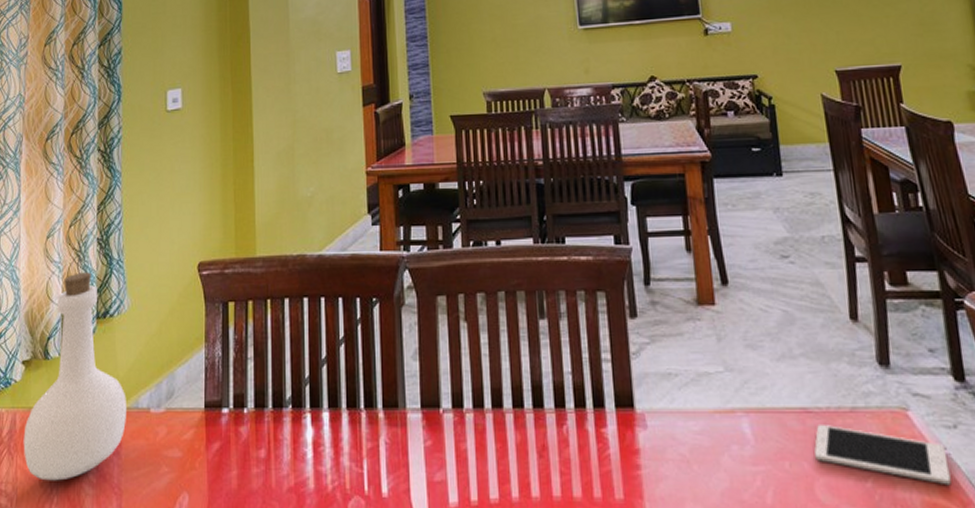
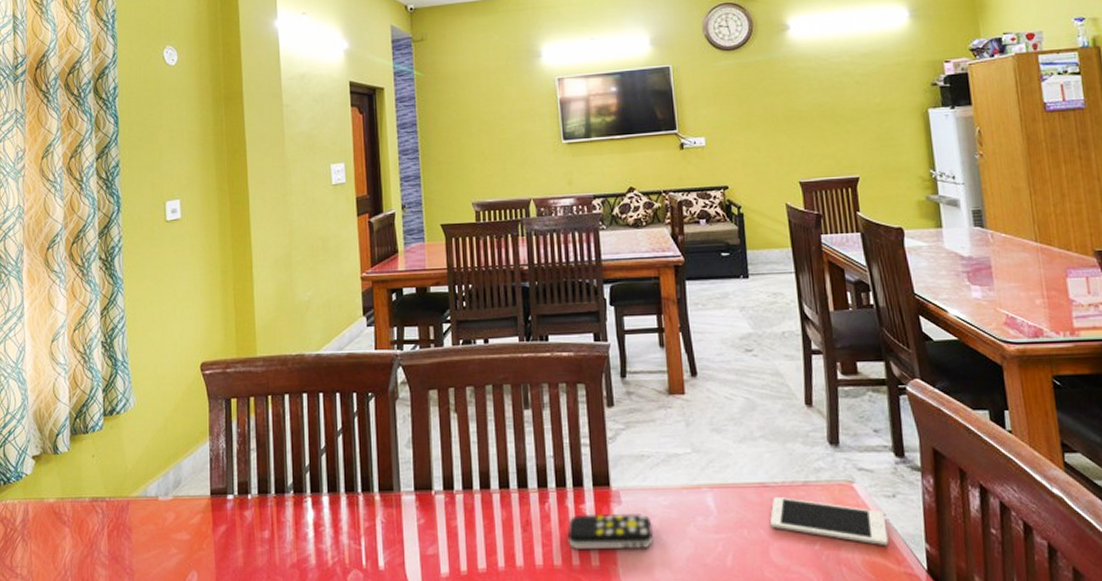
bottle: present [23,272,128,481] -> none [36,373,137,564]
remote control: none [587,439,684,482] -> present [567,513,654,551]

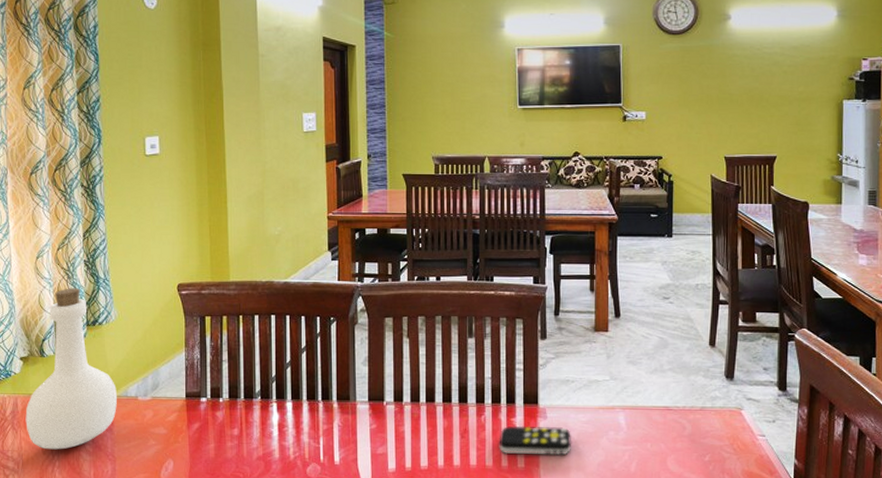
bottle: none [36,373,137,564] -> present [25,288,118,450]
cell phone: present [770,496,889,546] -> none [670,418,765,461]

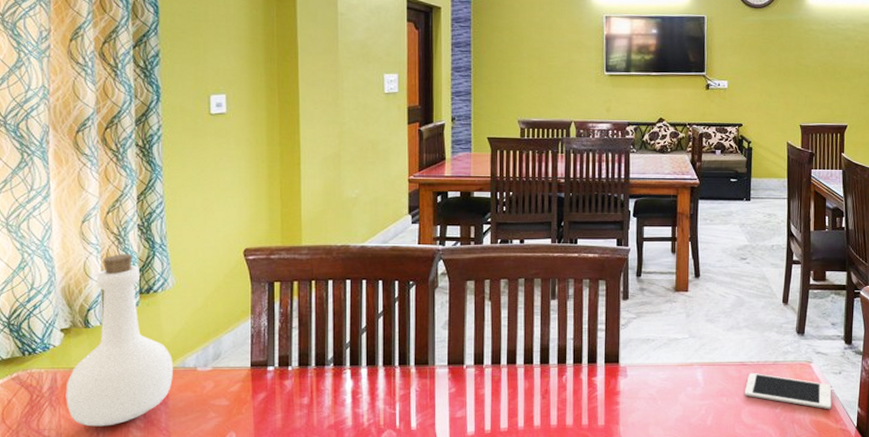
remote control: present [499,425,572,456] -> none [579,384,652,413]
cell phone: none [670,418,765,461] -> present [745,372,832,410]

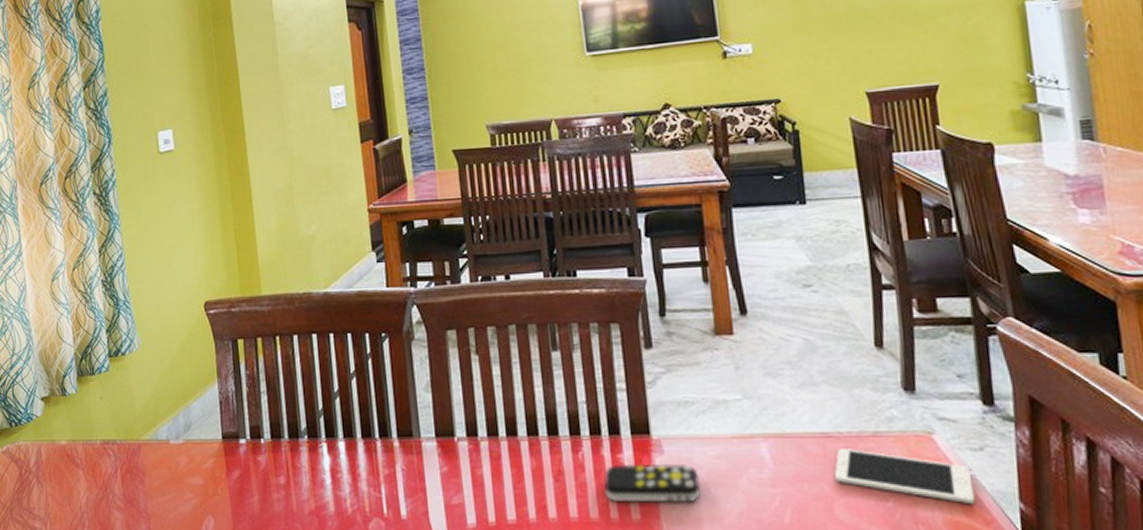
bottle: present [65,254,174,427] -> none [50,313,148,506]
remote control: none [579,384,652,413] -> present [603,463,701,503]

